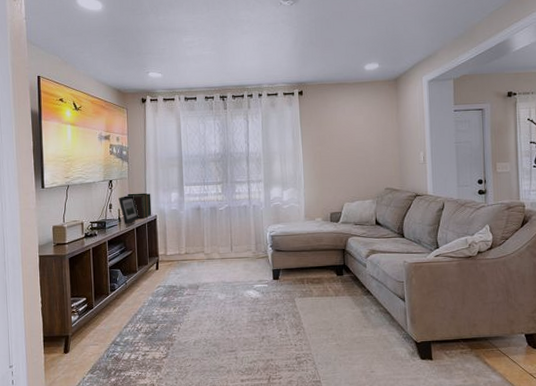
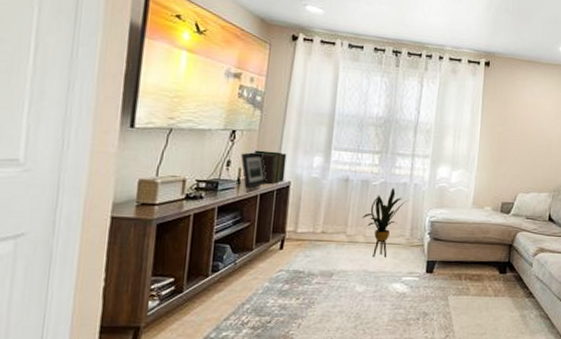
house plant: none [214,211,251,271] -> present [361,188,410,259]

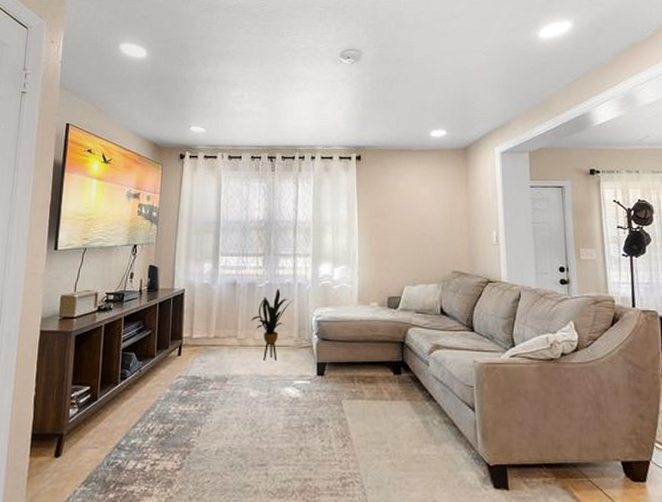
picture frame: present [241,152,267,188] -> none [142,263,164,297]
books: present [255,150,287,184] -> none [153,261,180,292]

